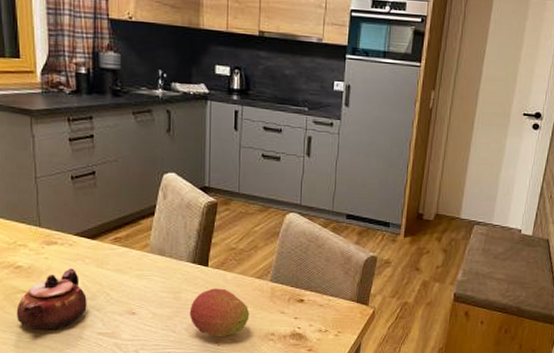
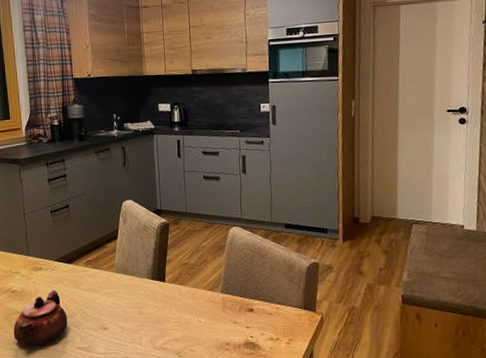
fruit: present [189,288,250,336] -> none [152,301,205,348]

